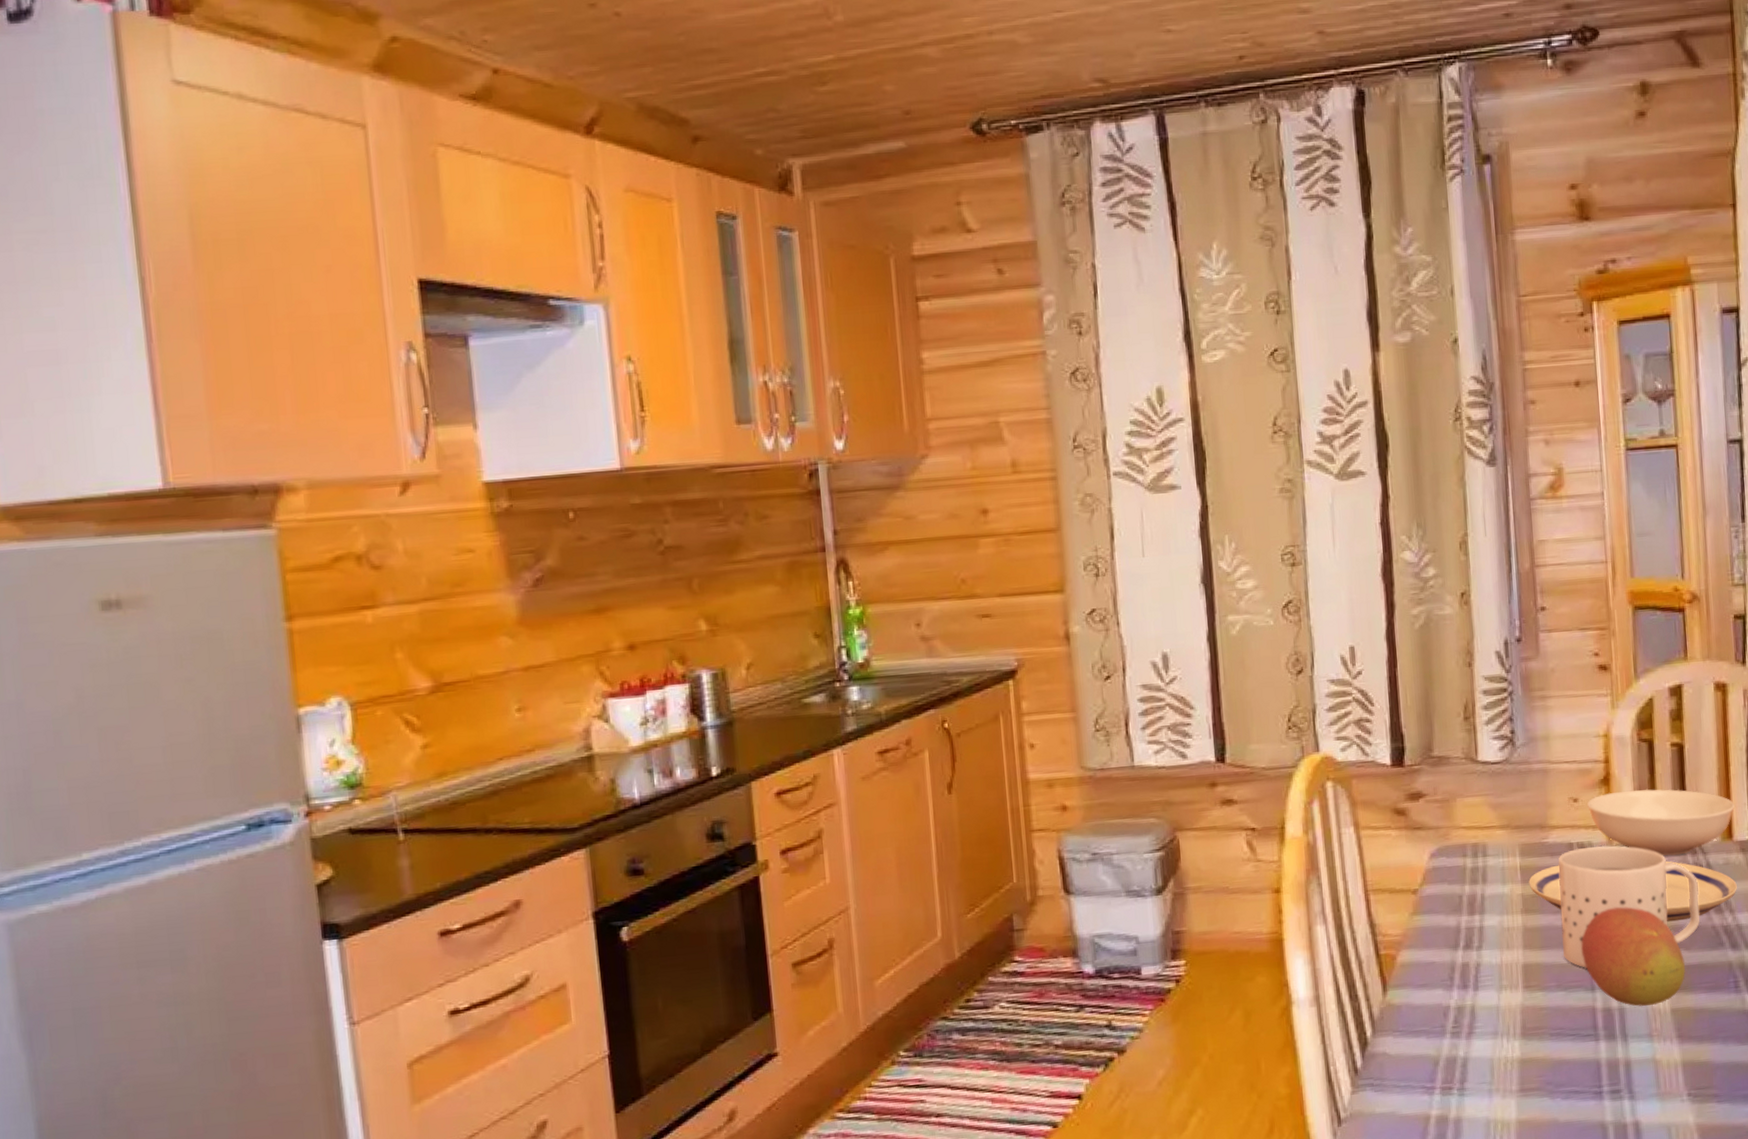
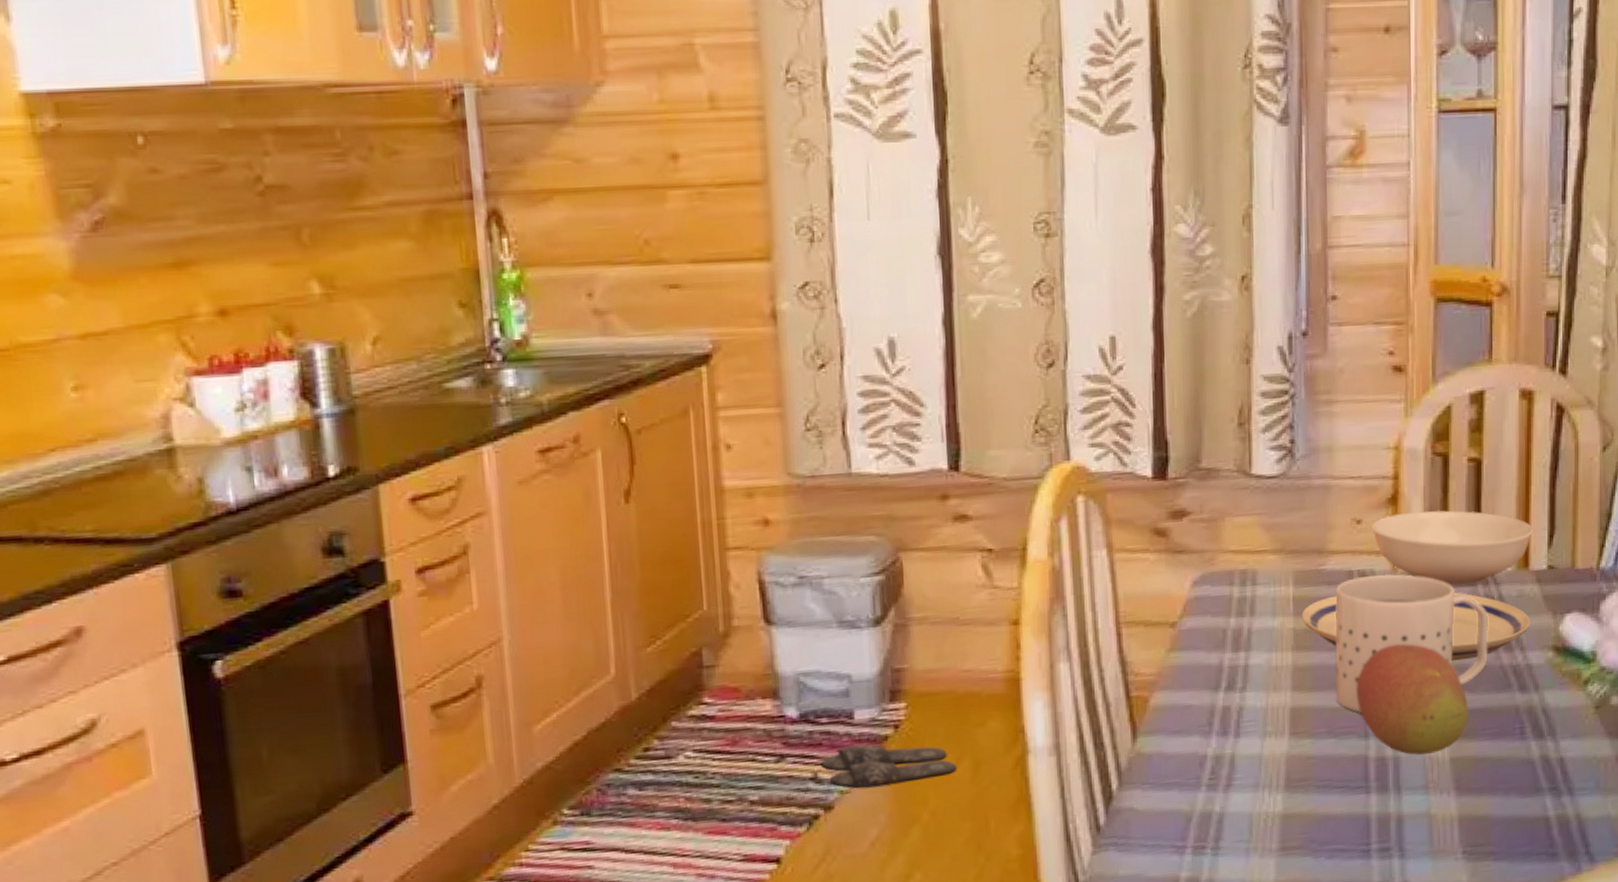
slippers: none [1115,996,1230,1034] -> present [822,744,956,788]

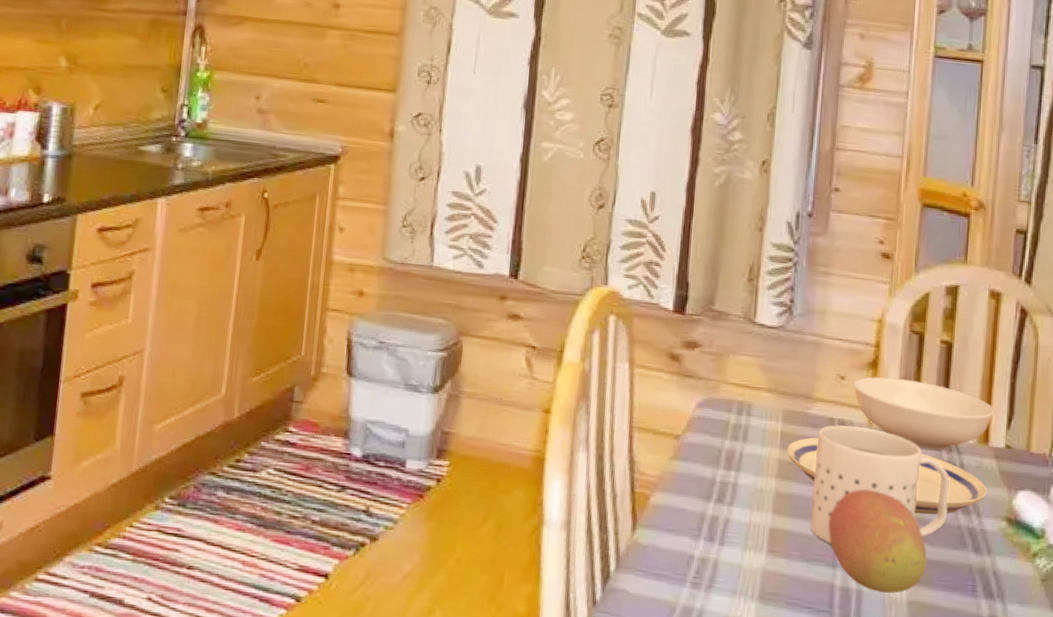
slippers: present [822,744,956,788] -> none [374,489,483,530]

